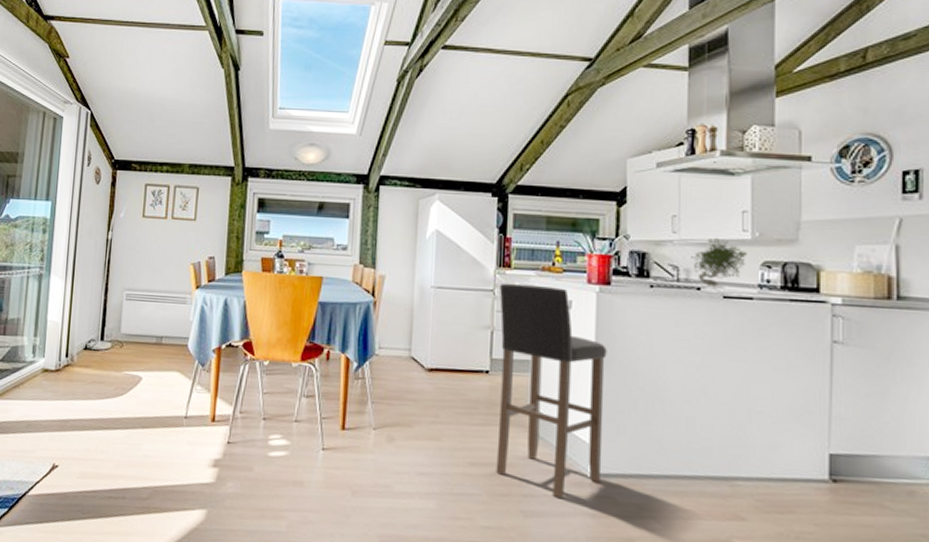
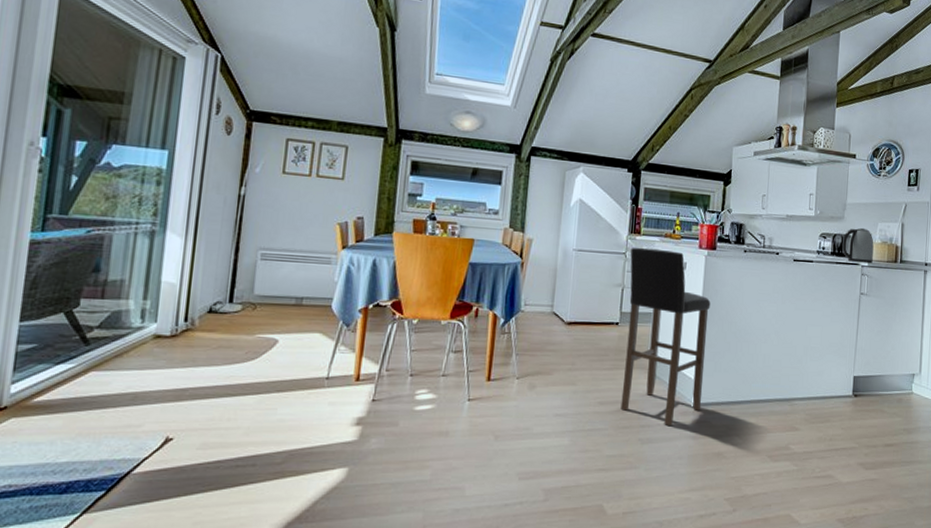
plant: present [691,237,747,291] -> none [774,213,811,256]
kettle: none [798,252,850,301] -> present [842,227,874,264]

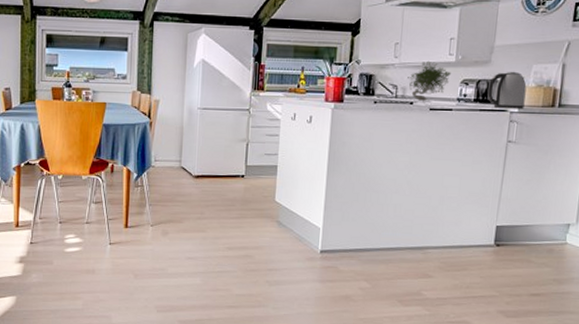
bar stool: present [620,247,711,427] -> none [248,103,338,271]
plant: none [774,213,811,256] -> present [407,60,451,105]

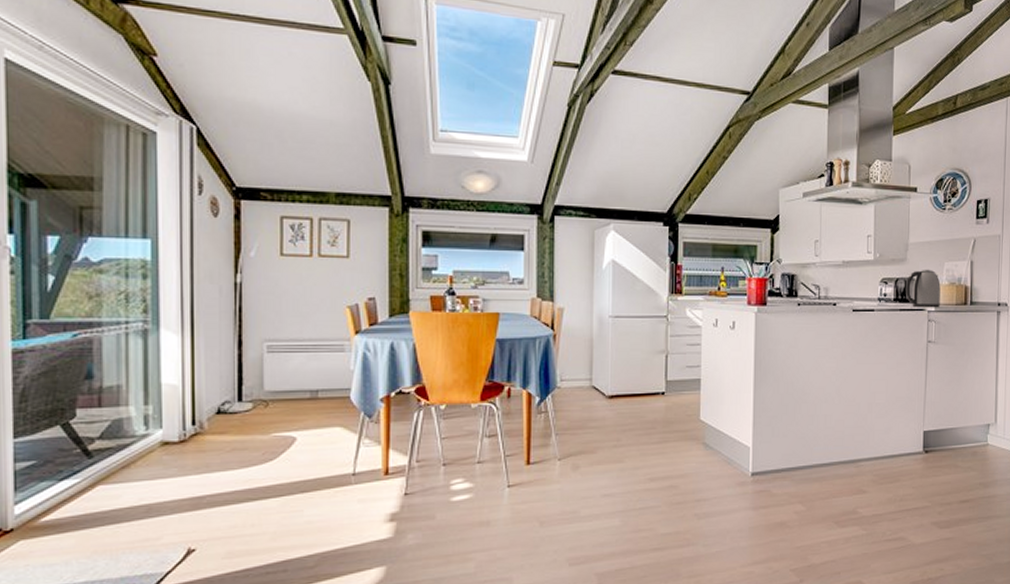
plant: present [407,60,451,105] -> none [829,259,870,306]

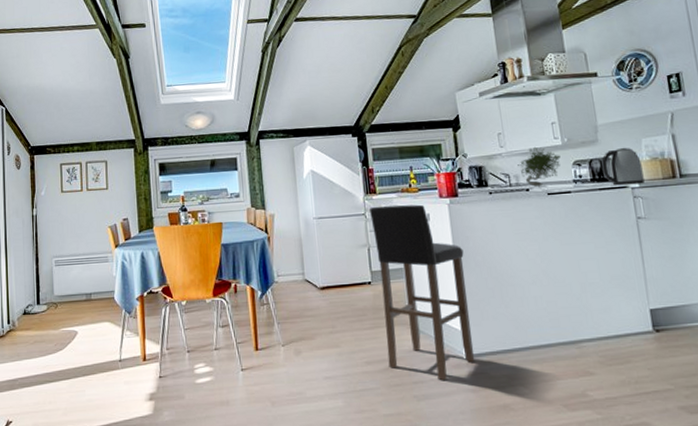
bar stool: none [673,308,764,499] -> present [370,204,475,381]
plant: none [829,259,870,306] -> present [518,146,561,190]

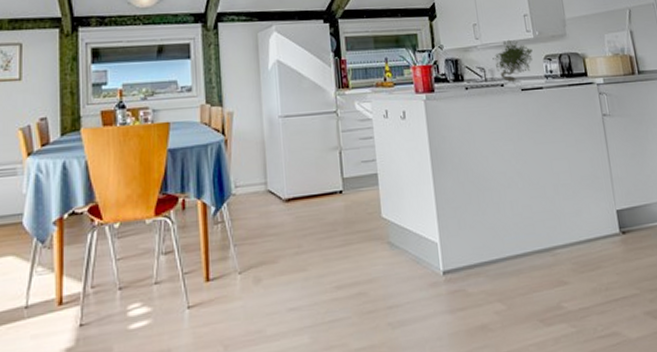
bar stool: present [370,204,475,381] -> none [342,100,453,303]
kettle: present [601,147,645,186] -> none [570,42,608,82]

